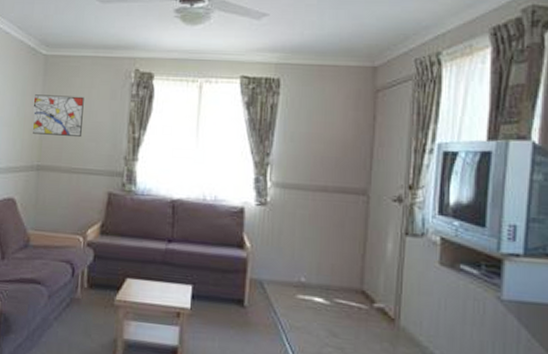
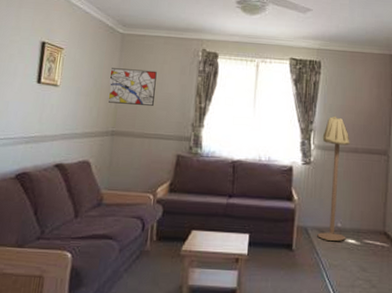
floor lamp: none [275,146,318,300] -> present [317,116,350,242]

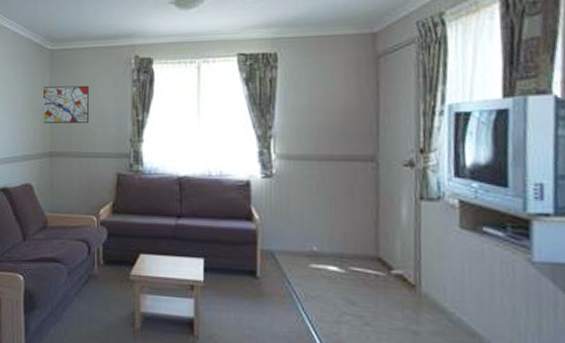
floor lamp: present [317,116,350,242] -> none [285,117,325,269]

